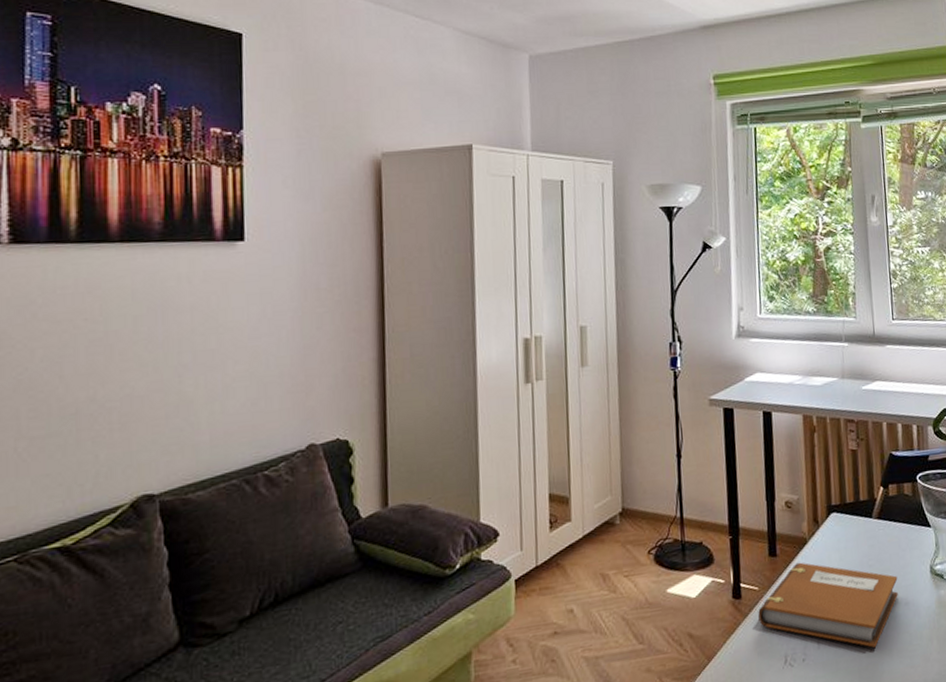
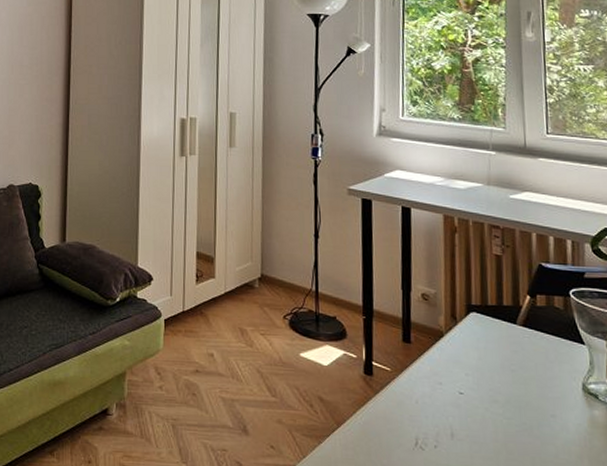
notebook: present [758,562,898,648] -> none [389,353,544,451]

